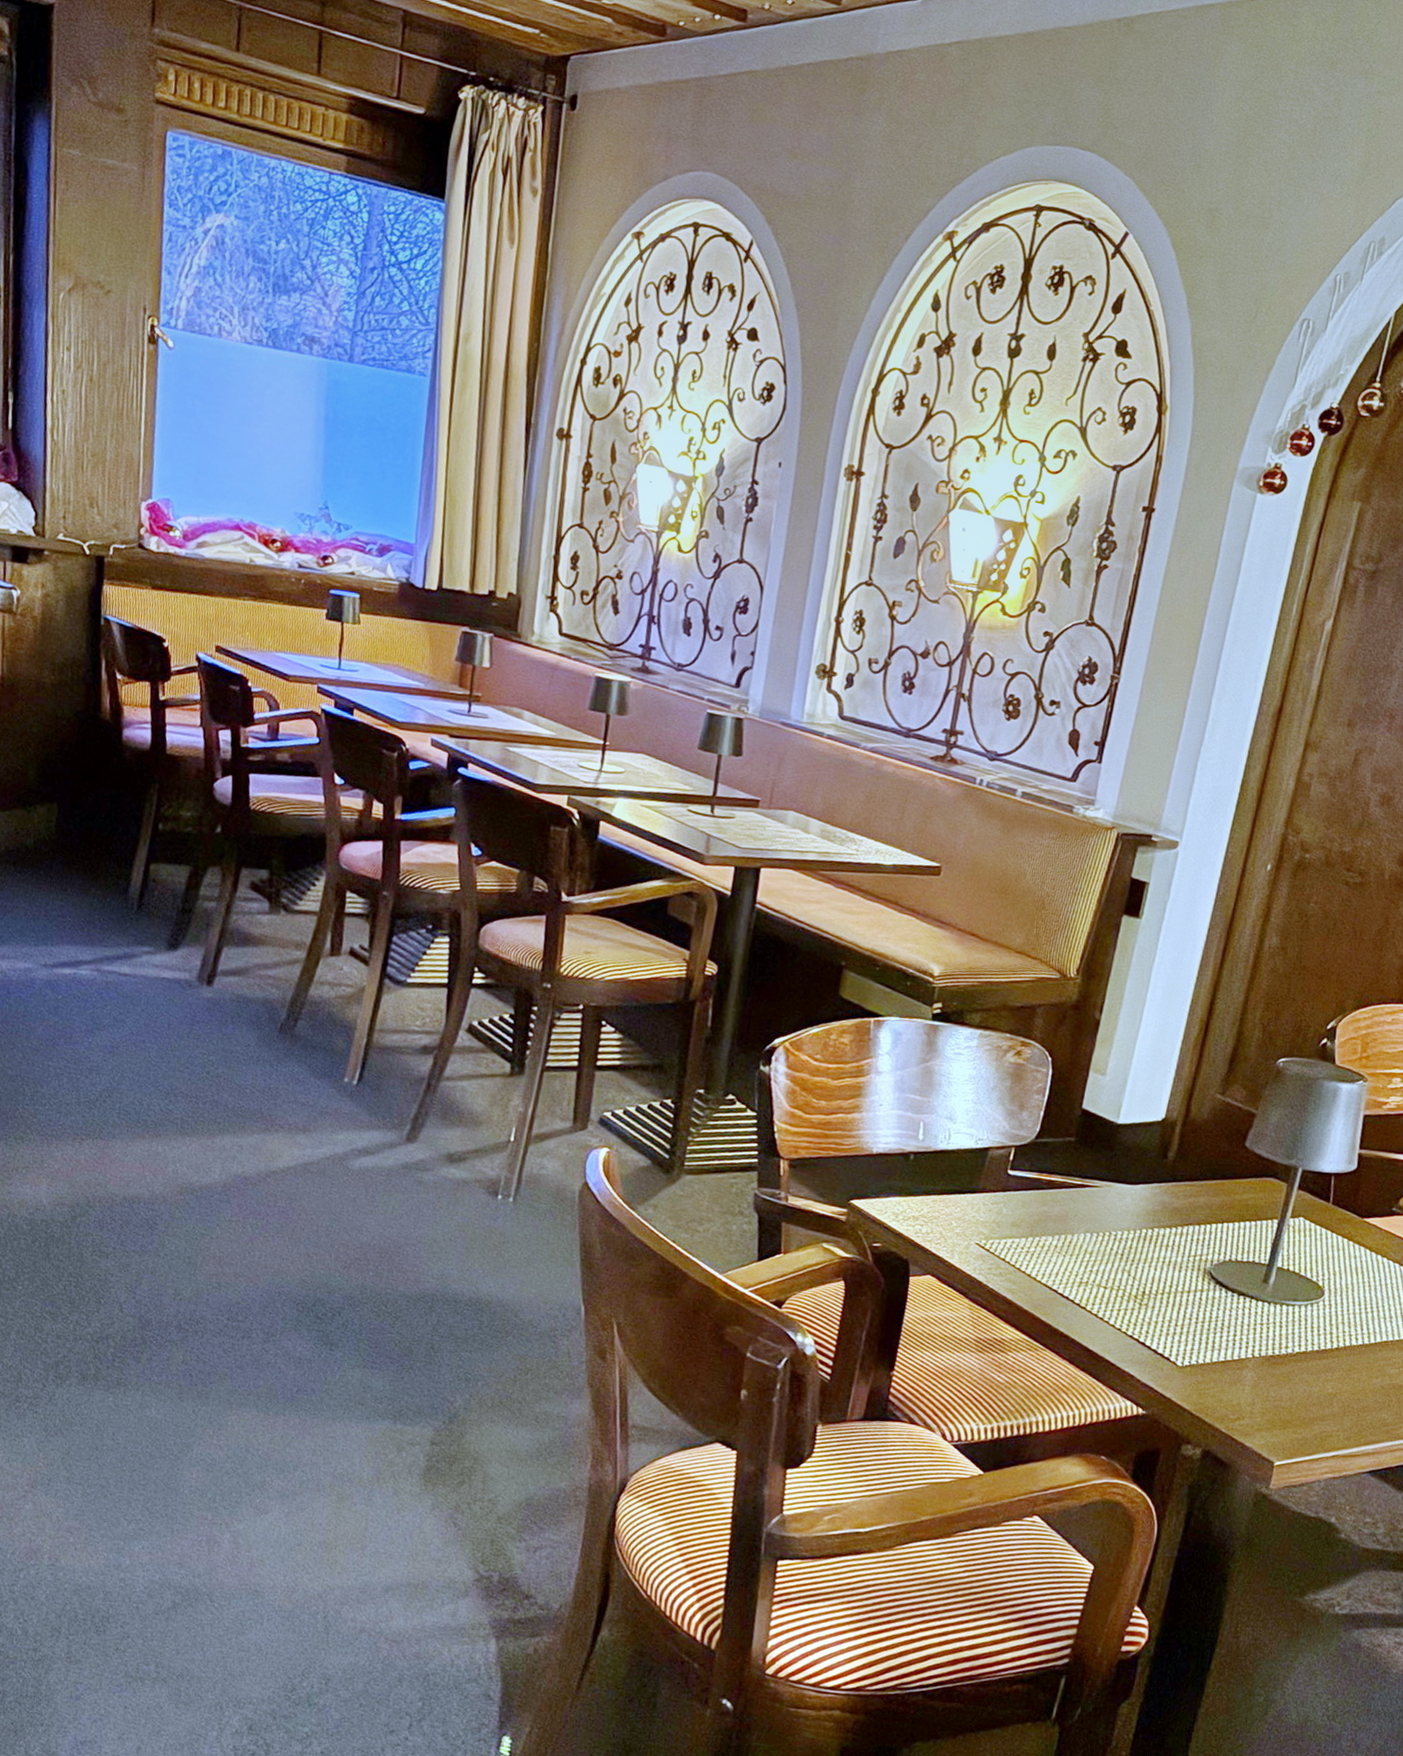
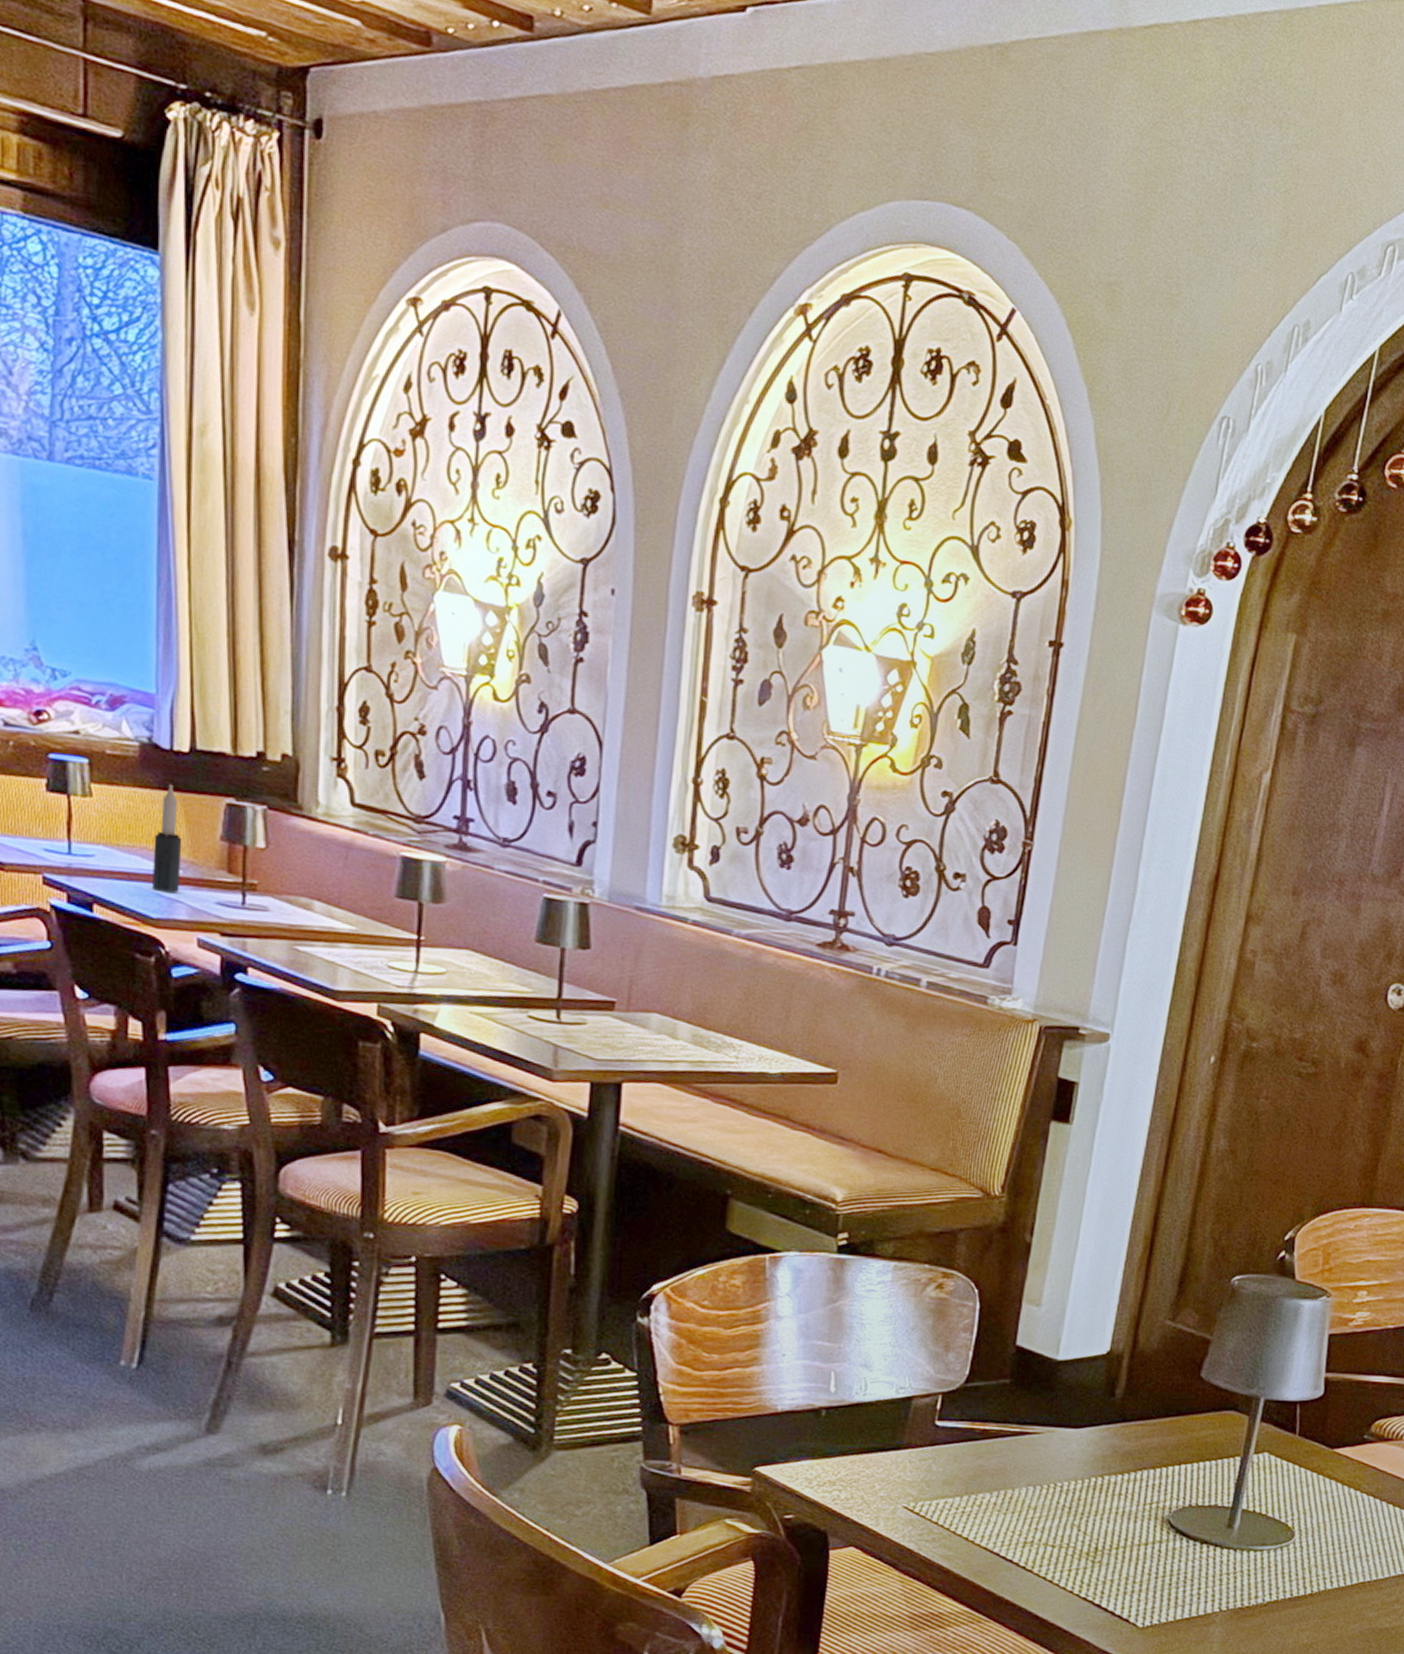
candle: none [400,615,426,702] -> present [152,783,182,894]

